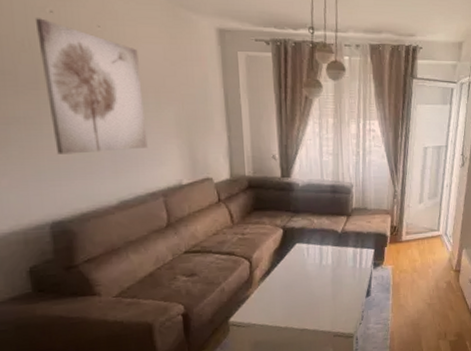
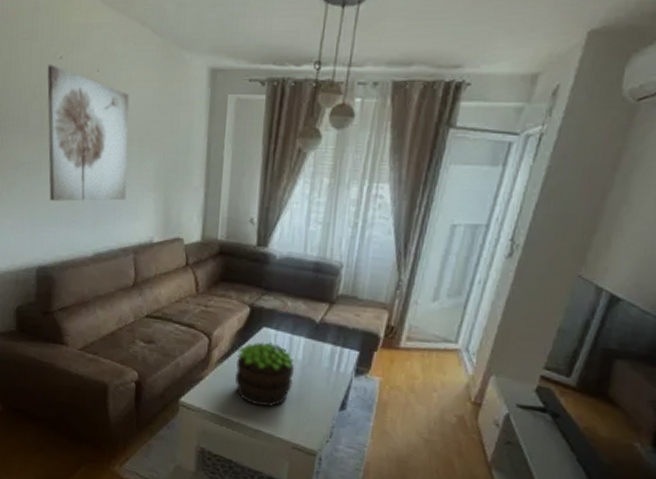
potted plant: none [276,255,327,310] -> present [235,342,296,407]

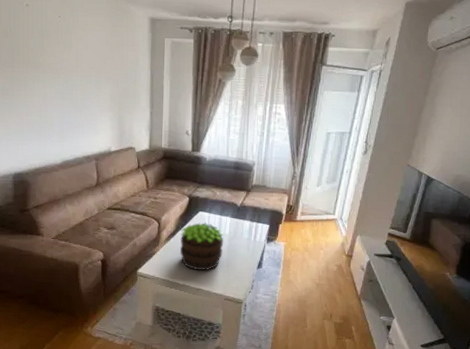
wall art: present [47,65,129,202] -> none [15,10,88,120]

